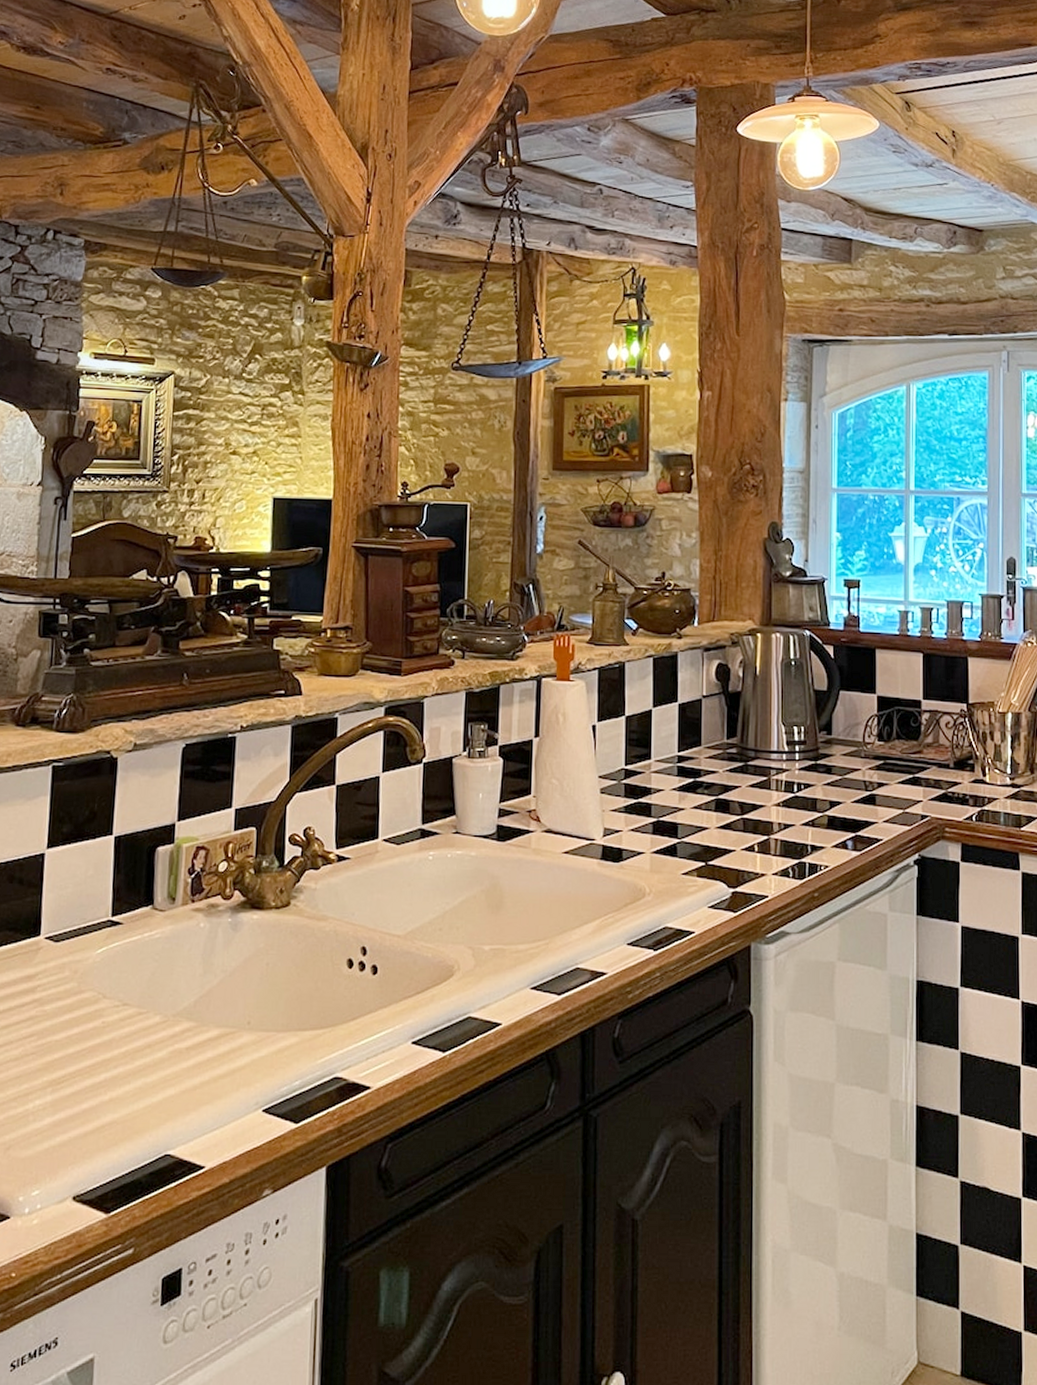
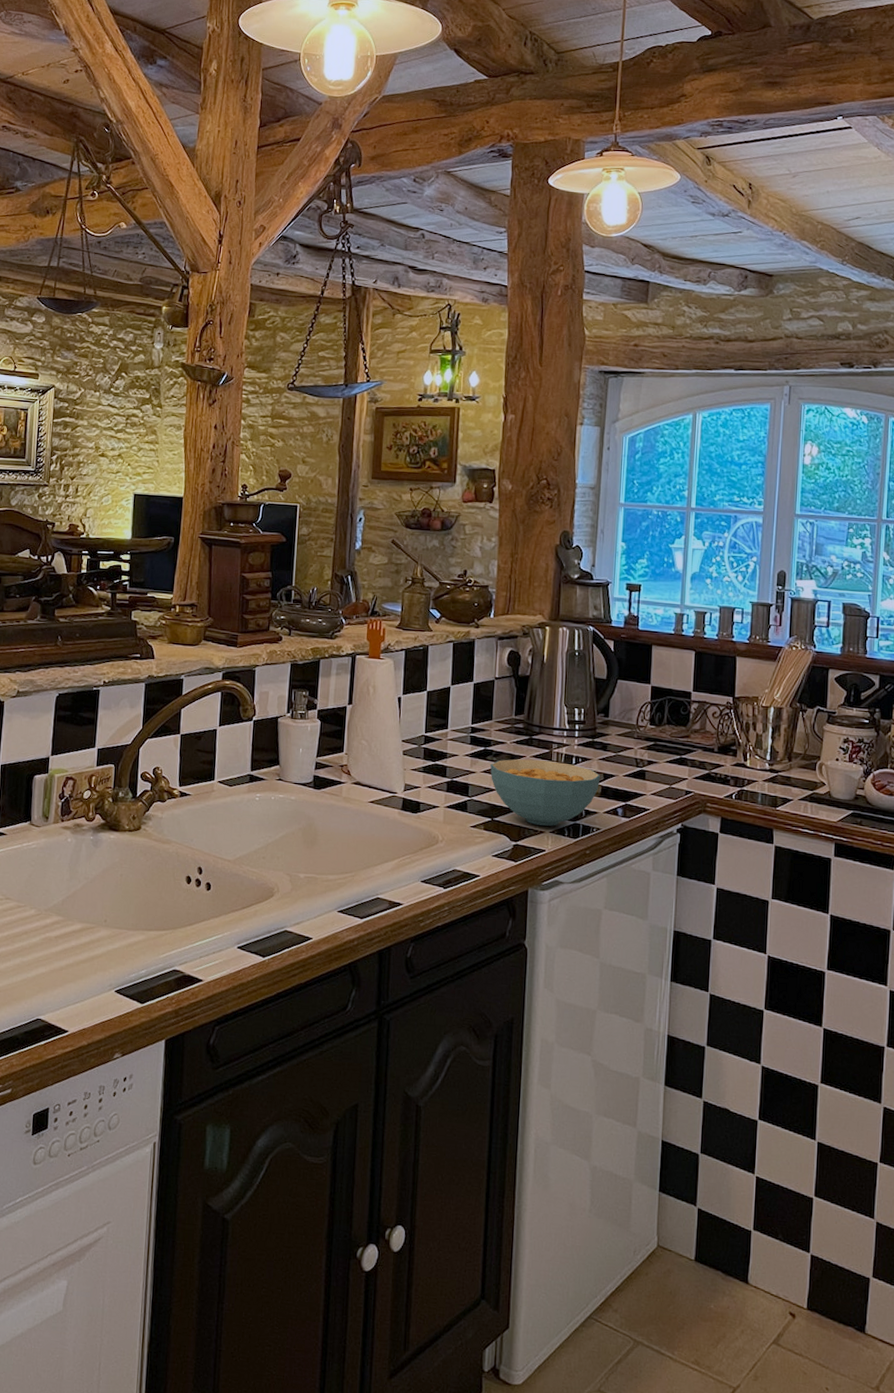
cereal bowl: none [701,789,827,867] -> present [490,759,601,826]

